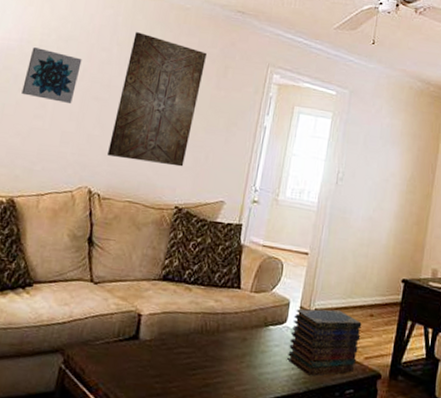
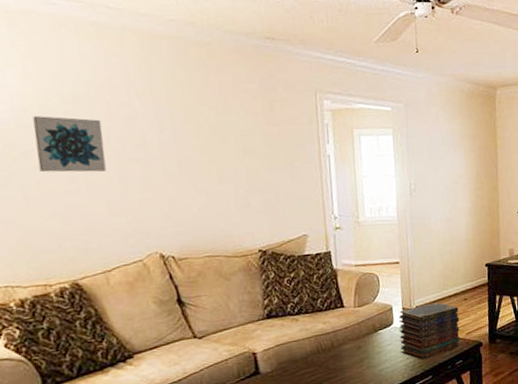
wall art: present [107,32,207,167] -> none [154,79,255,217]

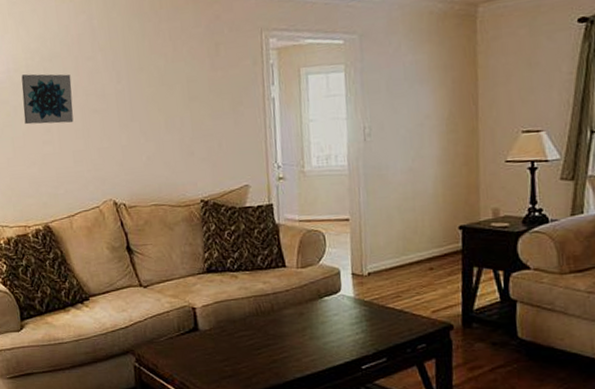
book stack: present [398,302,460,360] -> none [347,269,423,337]

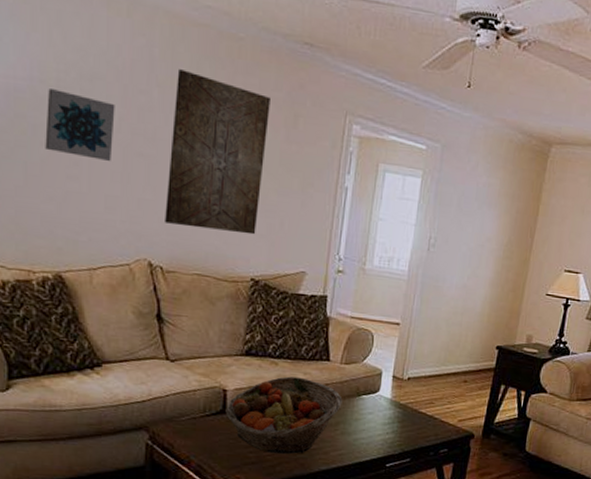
wall art: none [114,31,199,165] -> present [165,69,270,235]
fruit basket: none [197,287,306,365] -> present [225,376,342,454]

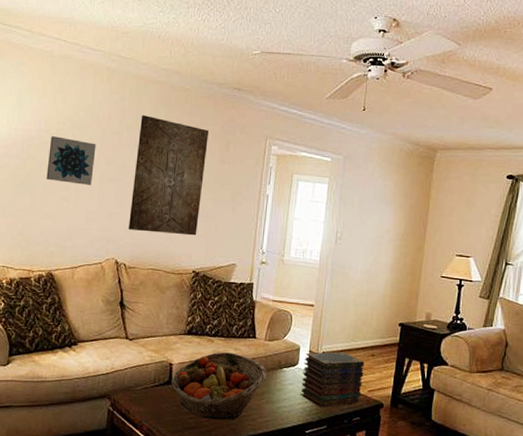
book stack: none [380,377,456,439] -> present [300,352,365,408]

